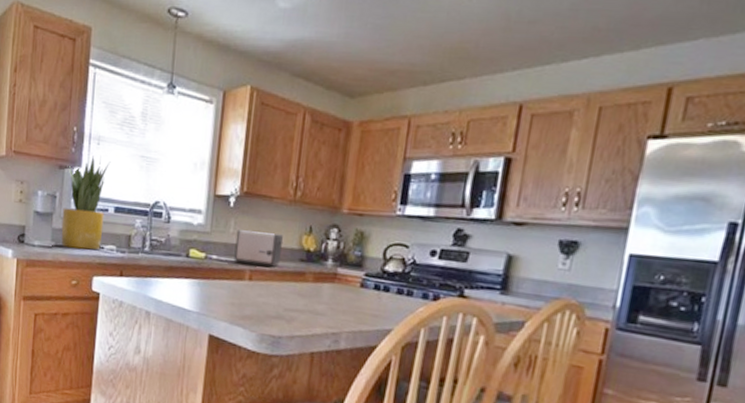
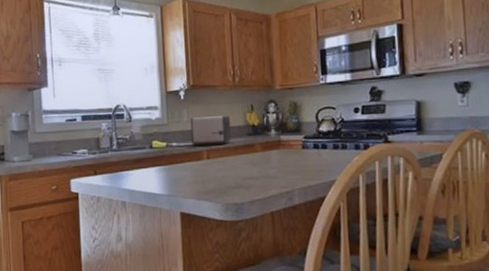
planter: present [61,156,111,250] -> none [36,75,74,158]

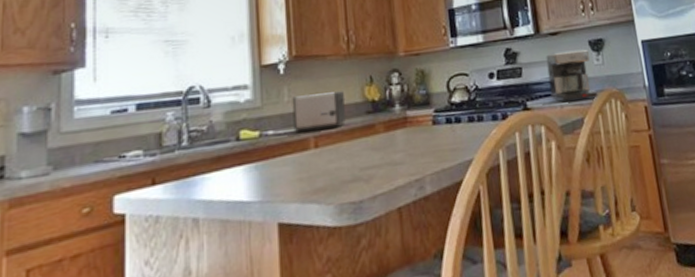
coffee maker: none [410,90,460,138] -> present [546,49,598,102]

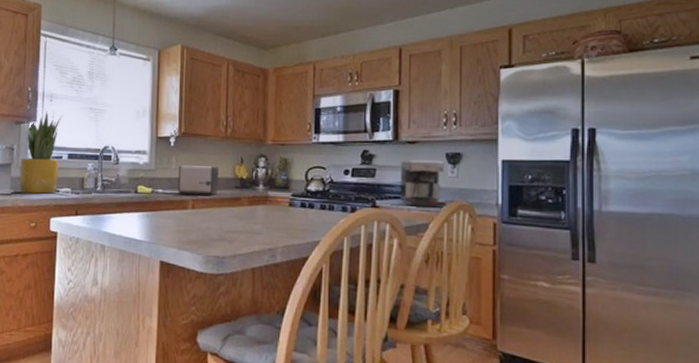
planter: none [61,50,126,169] -> present [19,111,63,194]

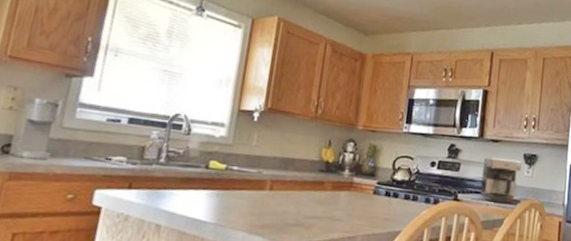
planter: present [19,111,63,194] -> none [58,66,129,162]
toaster: present [177,165,220,195] -> none [255,142,305,177]

